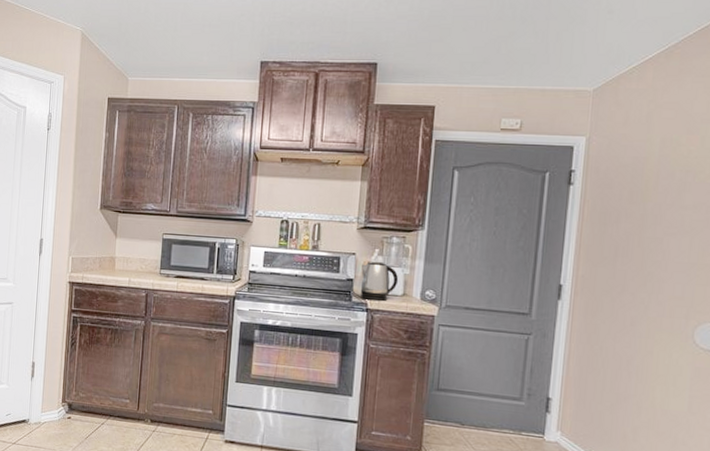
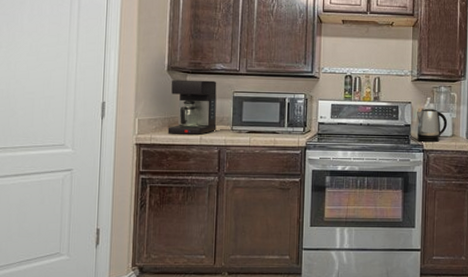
coffee maker: none [98,218,147,277] -> present [167,79,217,136]

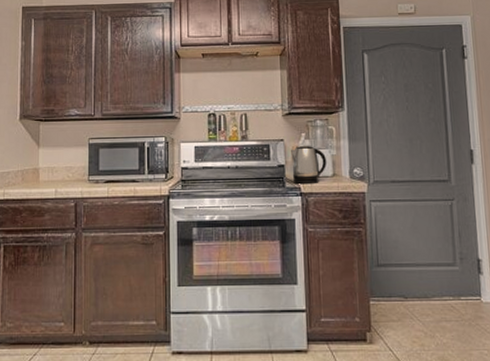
coffee maker: present [167,79,217,136] -> none [21,127,72,189]

